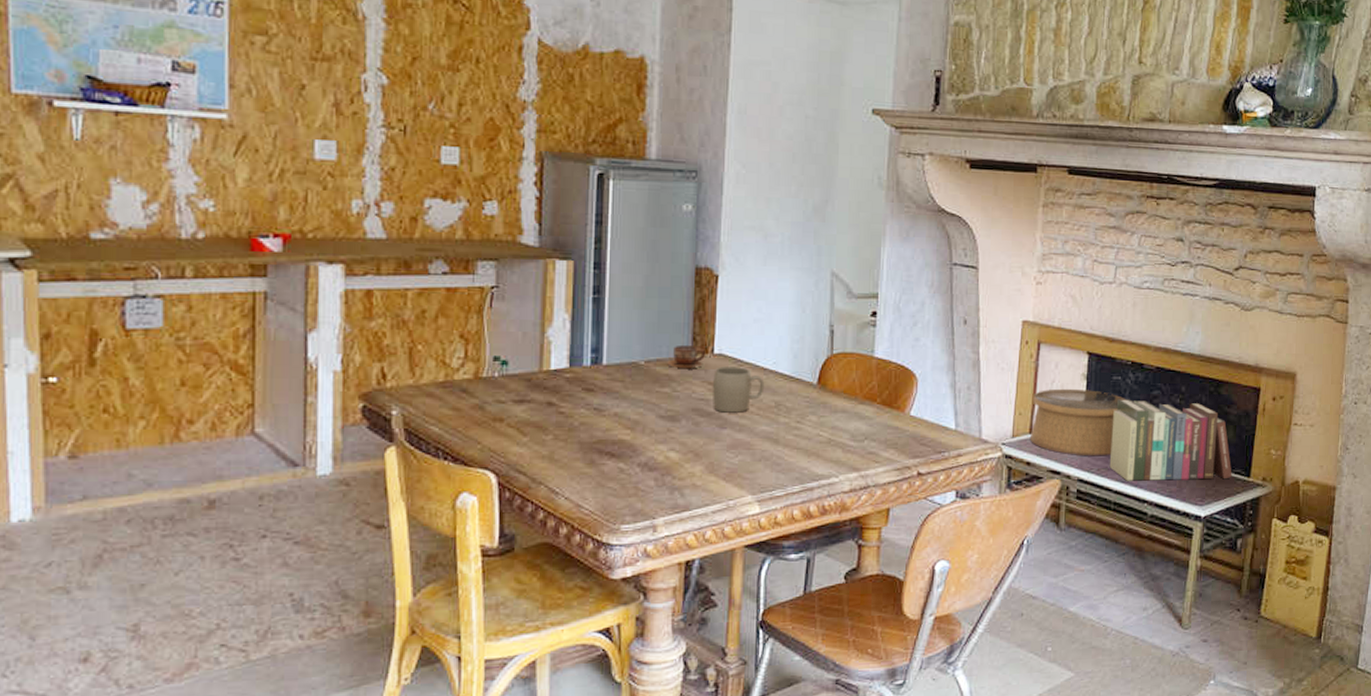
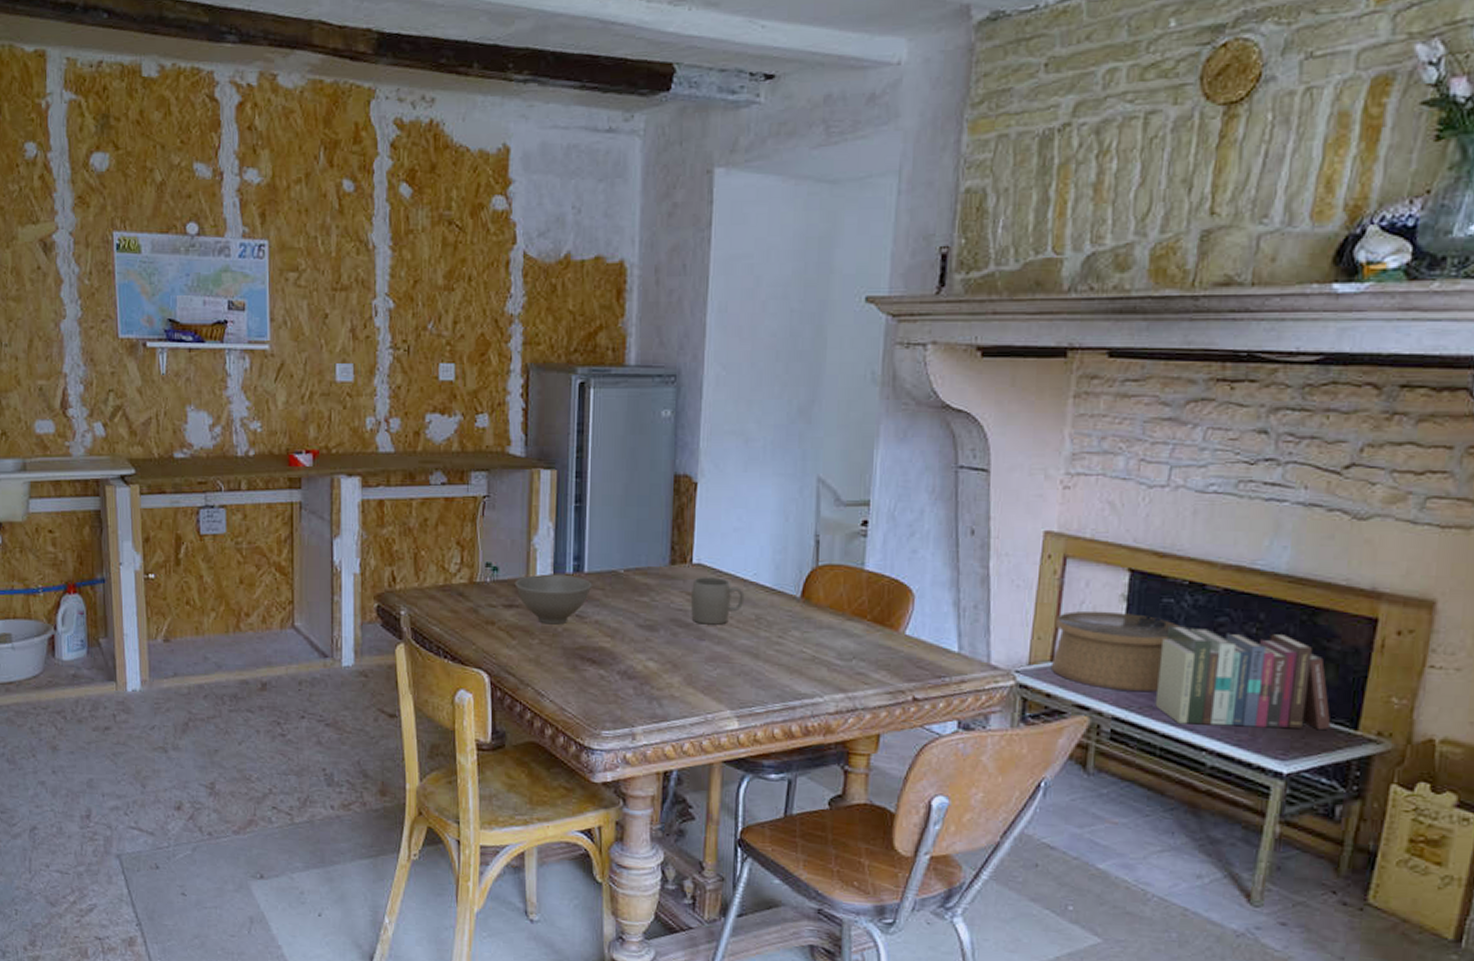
bowl: none [526,368,611,419] -> present [514,575,592,625]
cup: present [667,344,707,369] -> none [646,554,685,579]

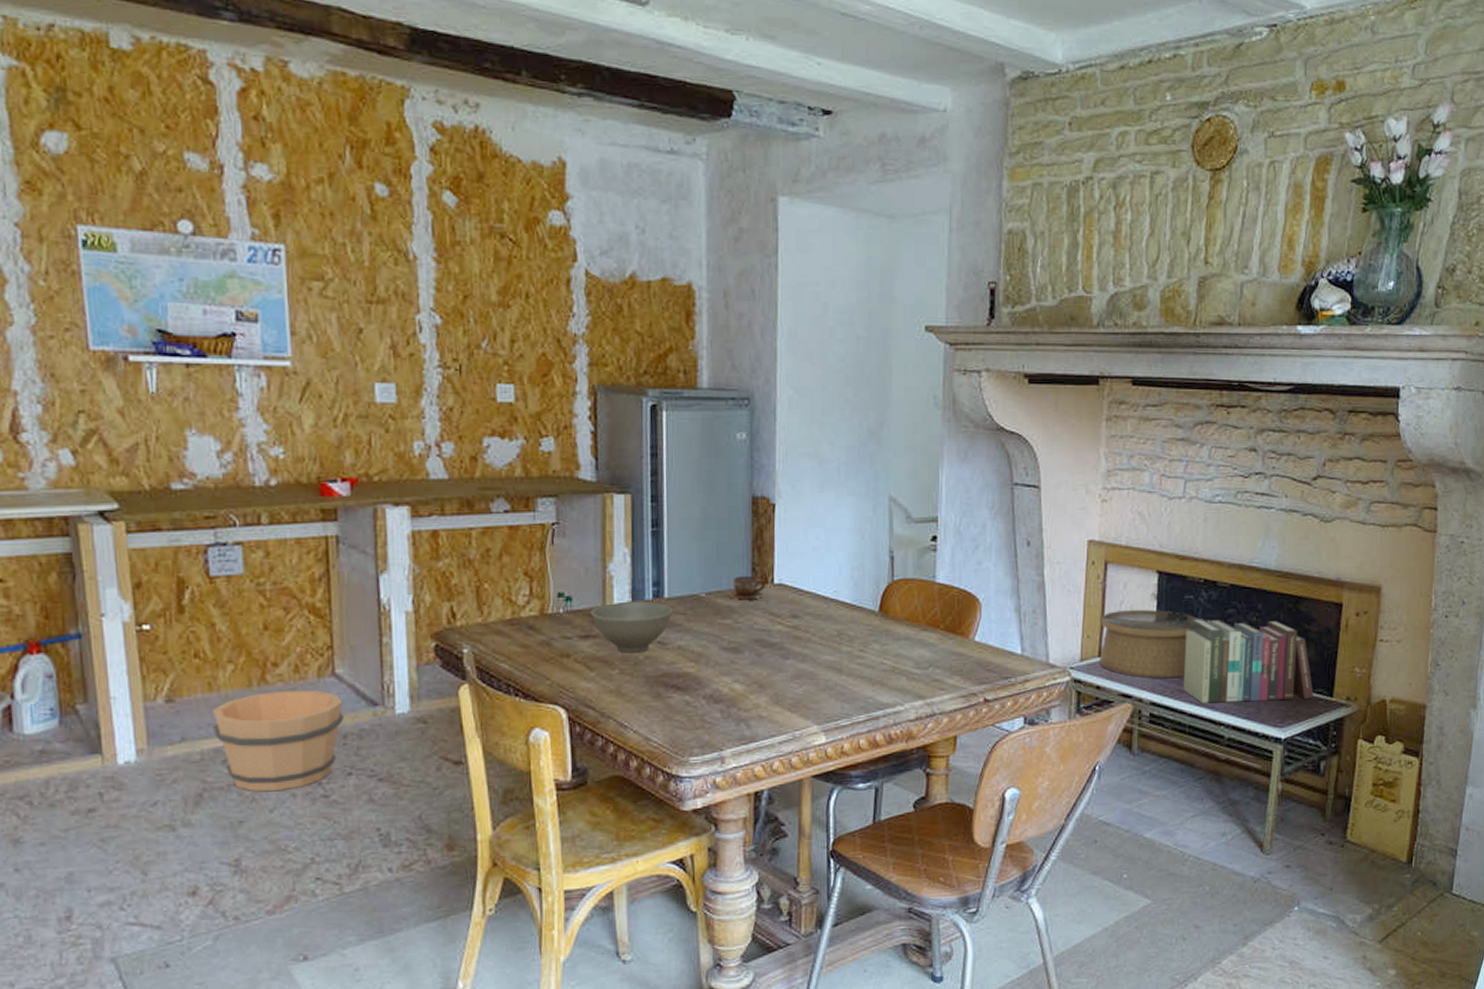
bucket: none [198,638,300,727] -> present [212,689,344,792]
cup: none [646,554,685,579] -> present [728,575,767,600]
mug: present [690,577,745,625] -> none [773,596,826,643]

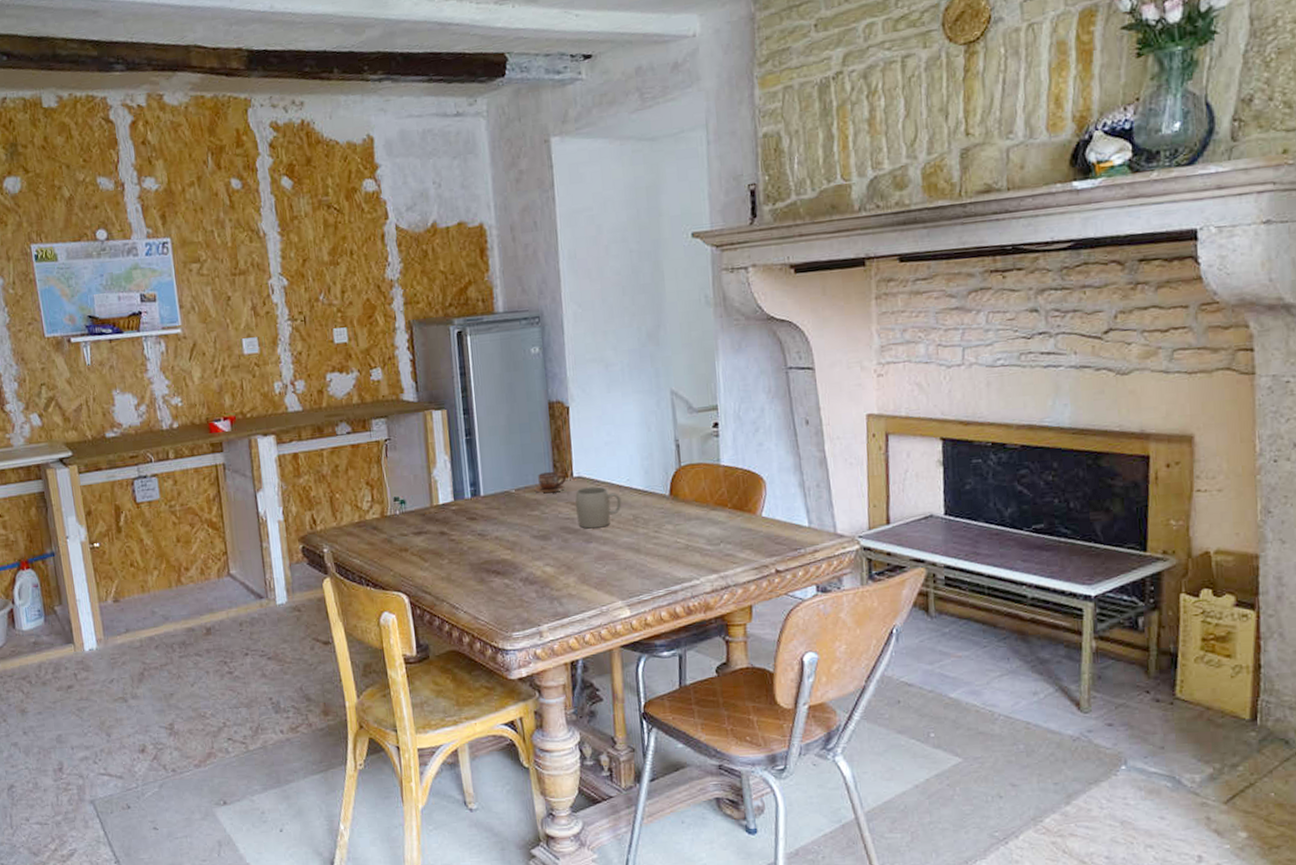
bucket: present [212,689,344,792] -> none [145,588,239,671]
bowl: present [590,602,674,653] -> none [421,500,489,545]
mug: none [773,596,826,643] -> present [575,486,622,529]
woven basket: present [1099,609,1199,679] -> none [887,475,990,543]
books: present [1183,619,1314,704] -> none [977,478,1125,565]

